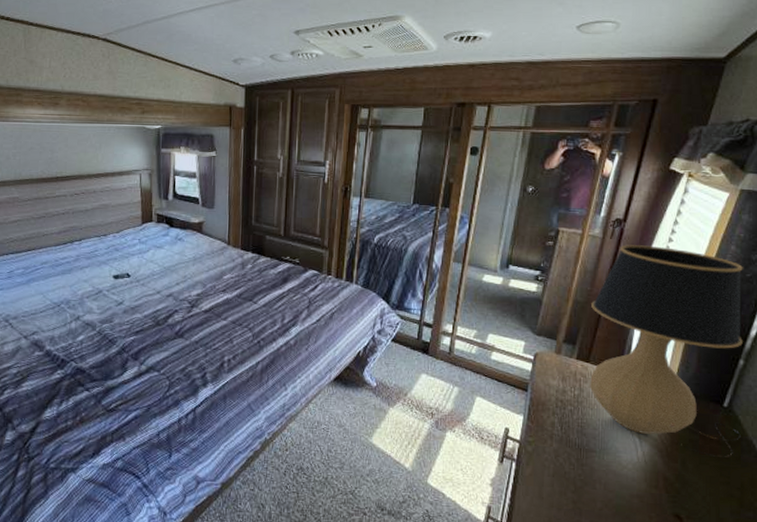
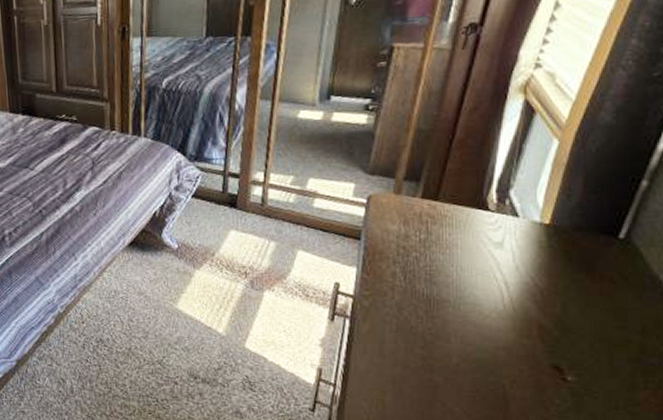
table lamp: present [590,245,743,457] -> none [439,51,648,298]

